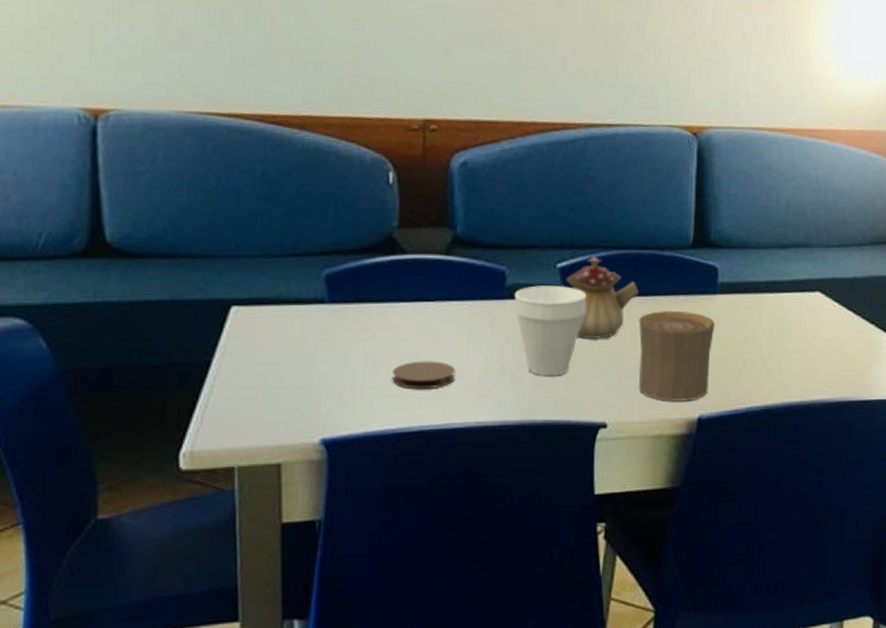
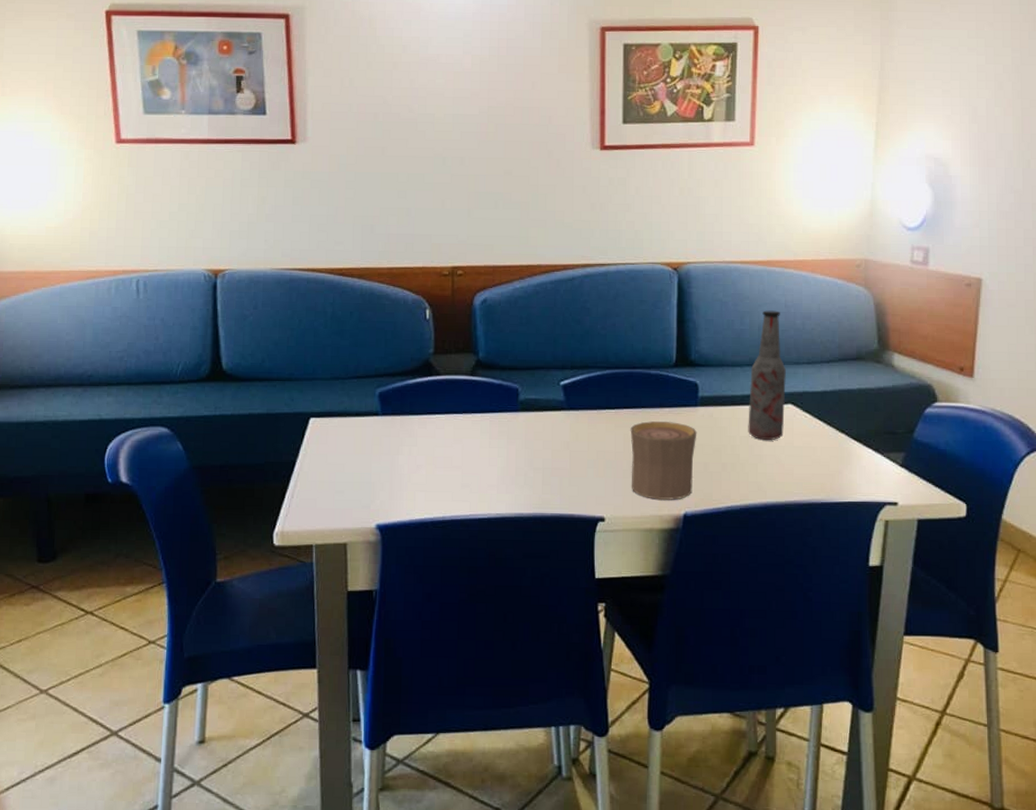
coaster: present [392,361,455,390] -> none [430,462,479,486]
cup: present [513,285,587,376] -> none [525,400,586,476]
teapot: present [566,257,638,340] -> none [568,375,629,446]
bottle: none [771,185,815,332] -> present [748,310,786,440]

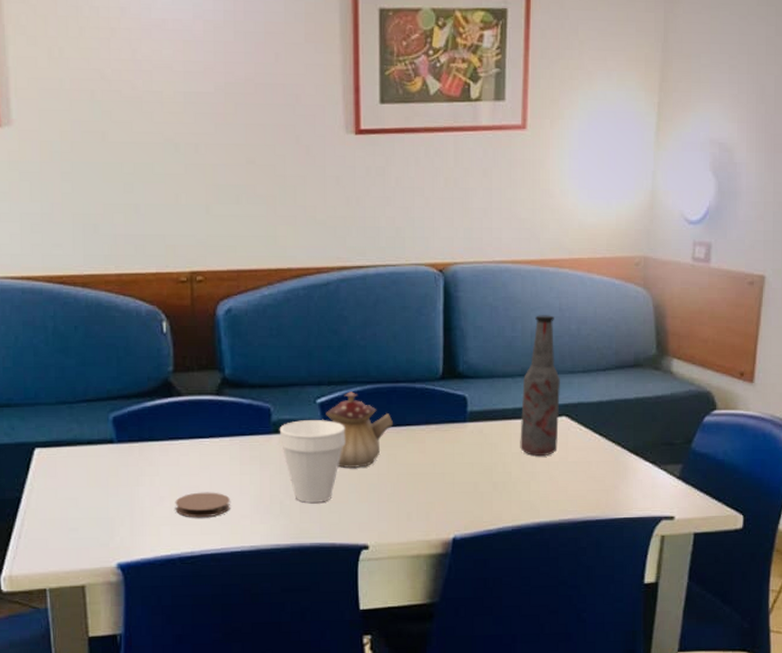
coaster: none [430,462,479,486] -> present [175,492,230,518]
cup: none [525,400,586,476] -> present [279,420,345,503]
teapot: none [568,375,629,446] -> present [326,391,393,469]
cup: present [630,421,697,500] -> none [394,440,466,524]

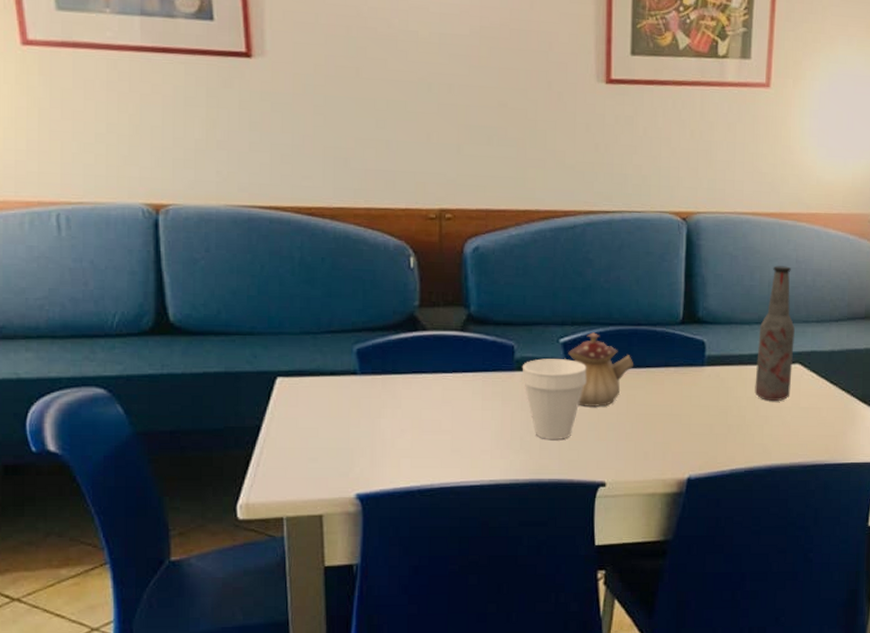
coaster: present [175,492,230,518] -> none [416,426,471,451]

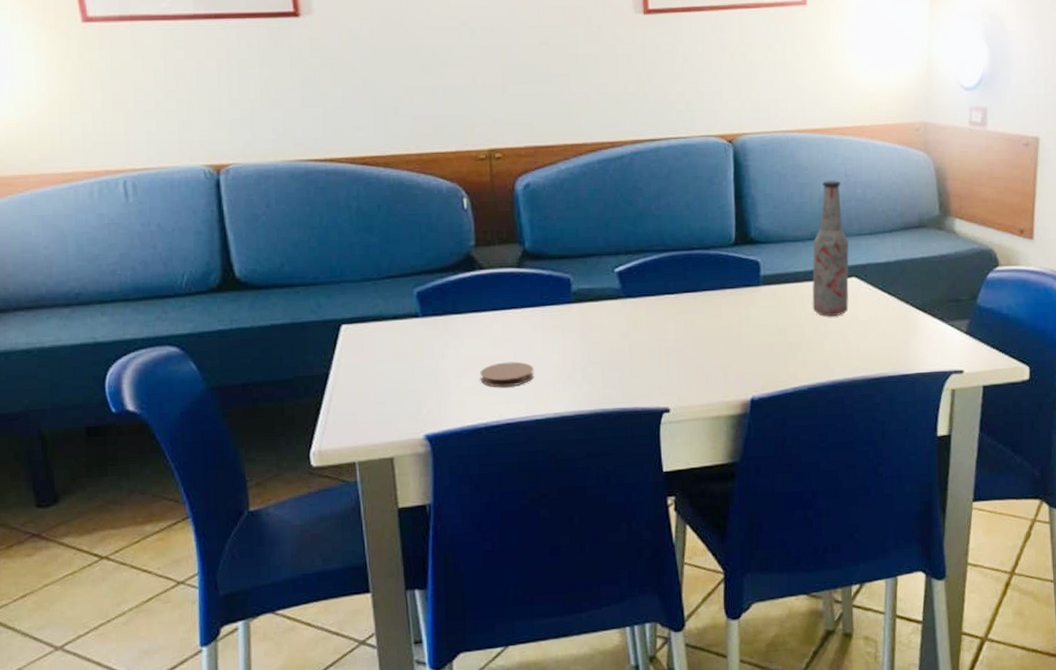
coaster: none [416,426,471,451] -> present [480,361,534,388]
cup: present [521,358,587,439] -> none [579,288,644,369]
teapot: present [568,332,633,408] -> none [624,260,689,335]

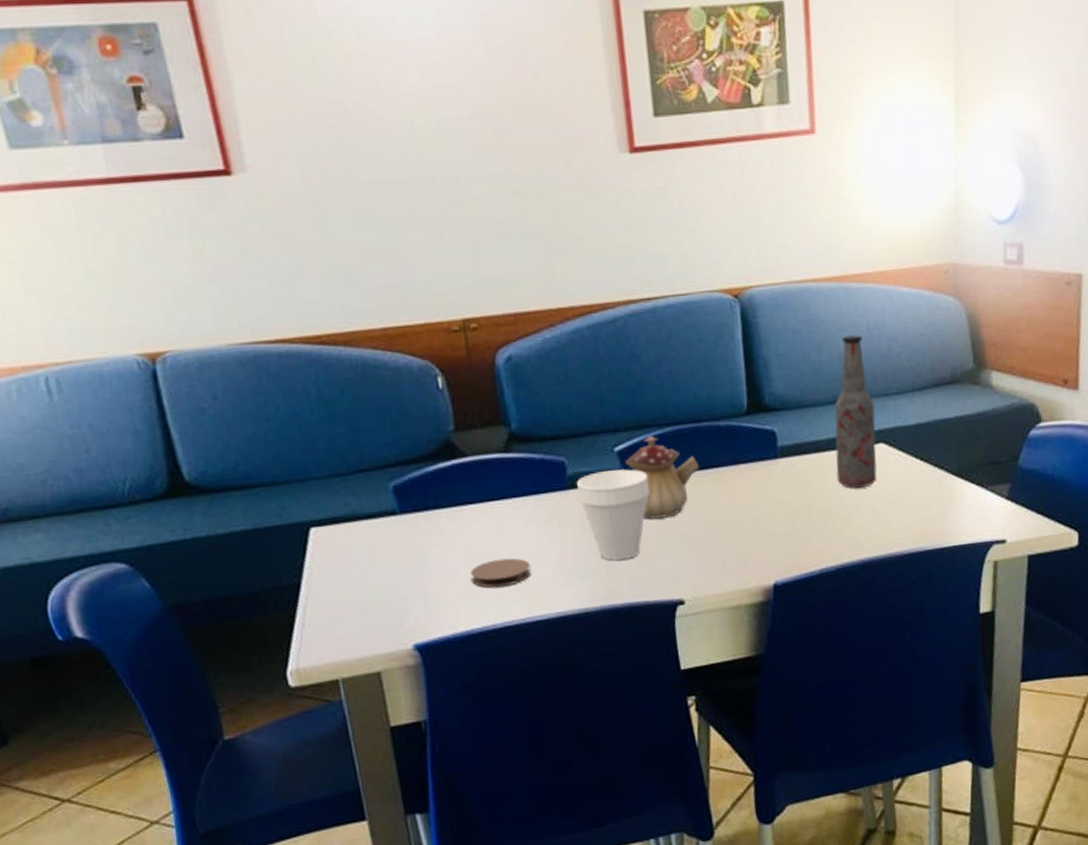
cup: none [579,288,644,369] -> present [576,469,650,561]
teapot: none [624,260,689,335] -> present [625,436,699,520]

